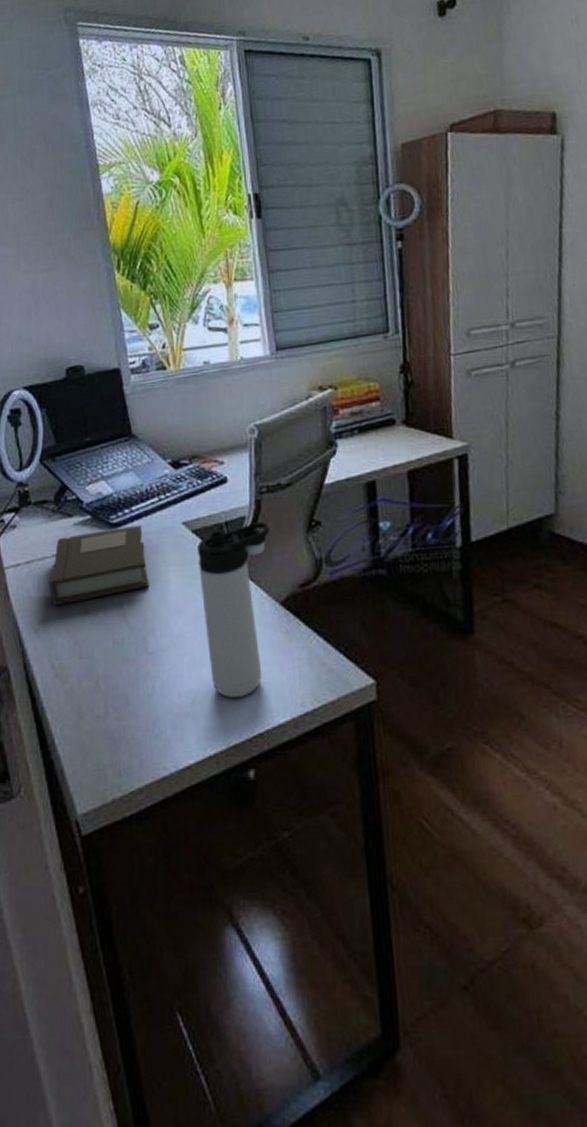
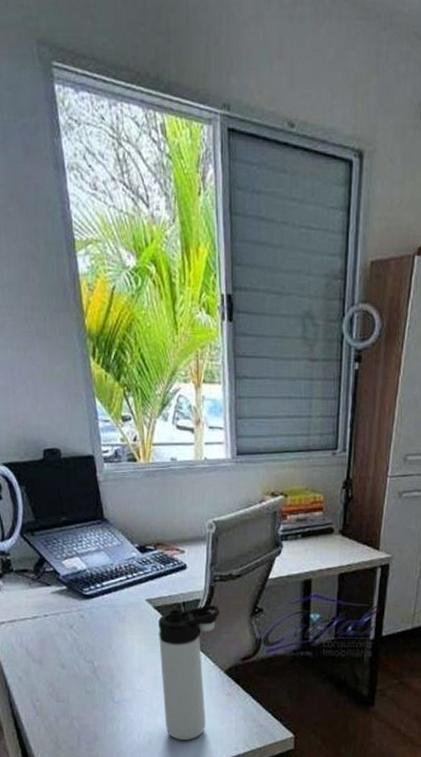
book: present [48,525,150,606] -> none [29,598,117,659]

